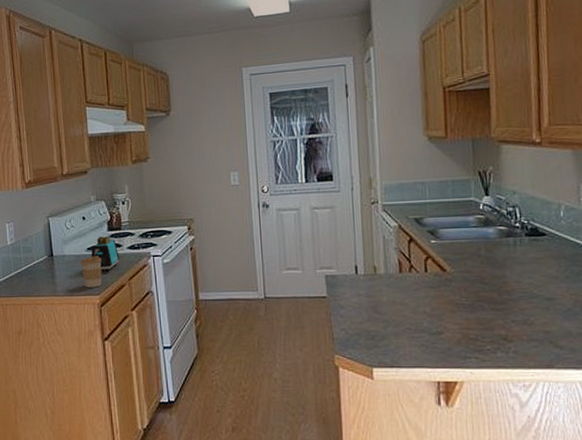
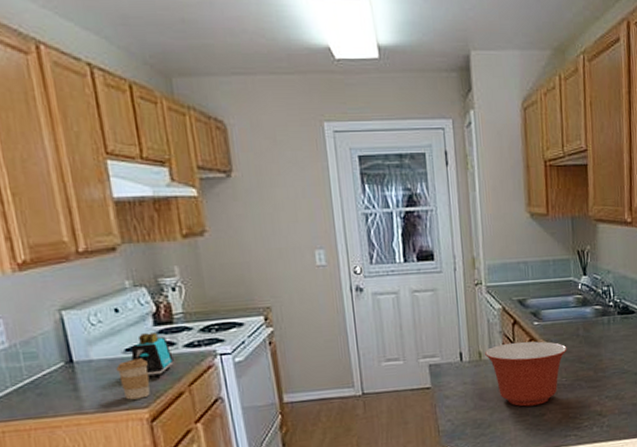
mixing bowl: none [380,259,467,323] -> present [485,341,567,407]

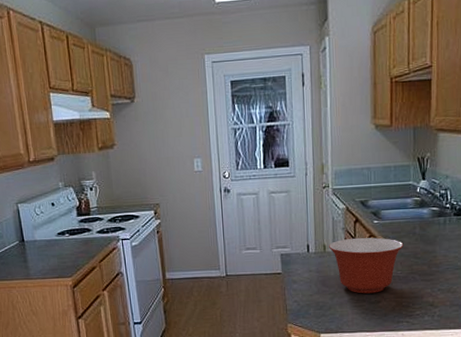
coffee cup: present [116,358,150,400] -> none [51,240,73,271]
toaster: present [131,332,174,378] -> none [61,221,90,255]

